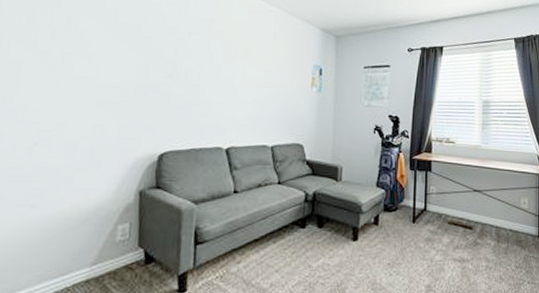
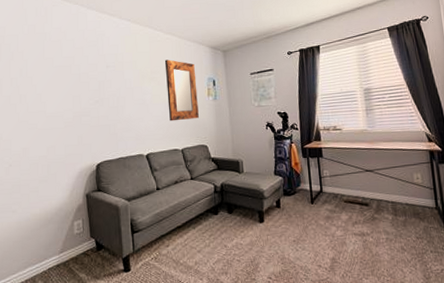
home mirror: none [261,36,300,112] -> present [164,59,199,122]

